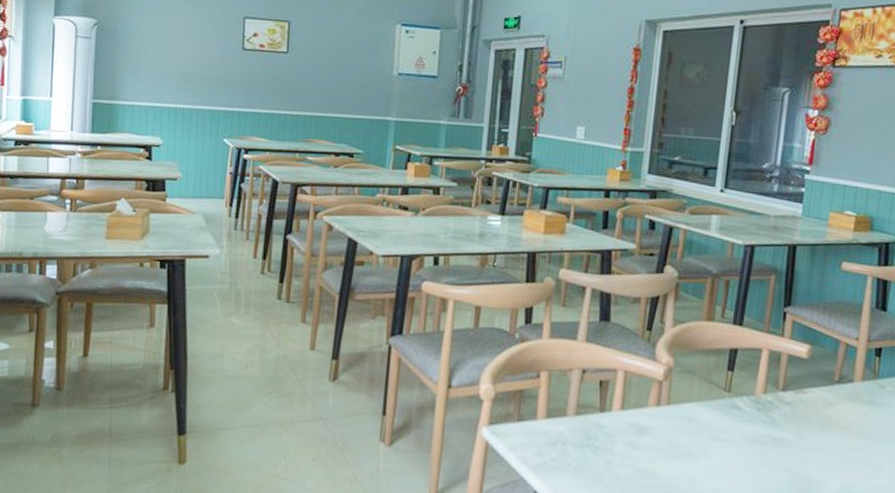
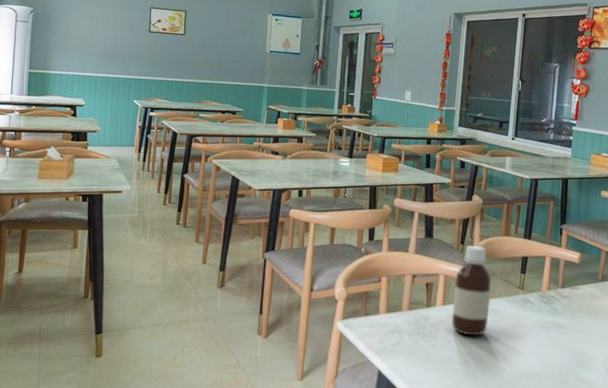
bottle: none [632,333,688,451] -> present [452,246,492,336]

